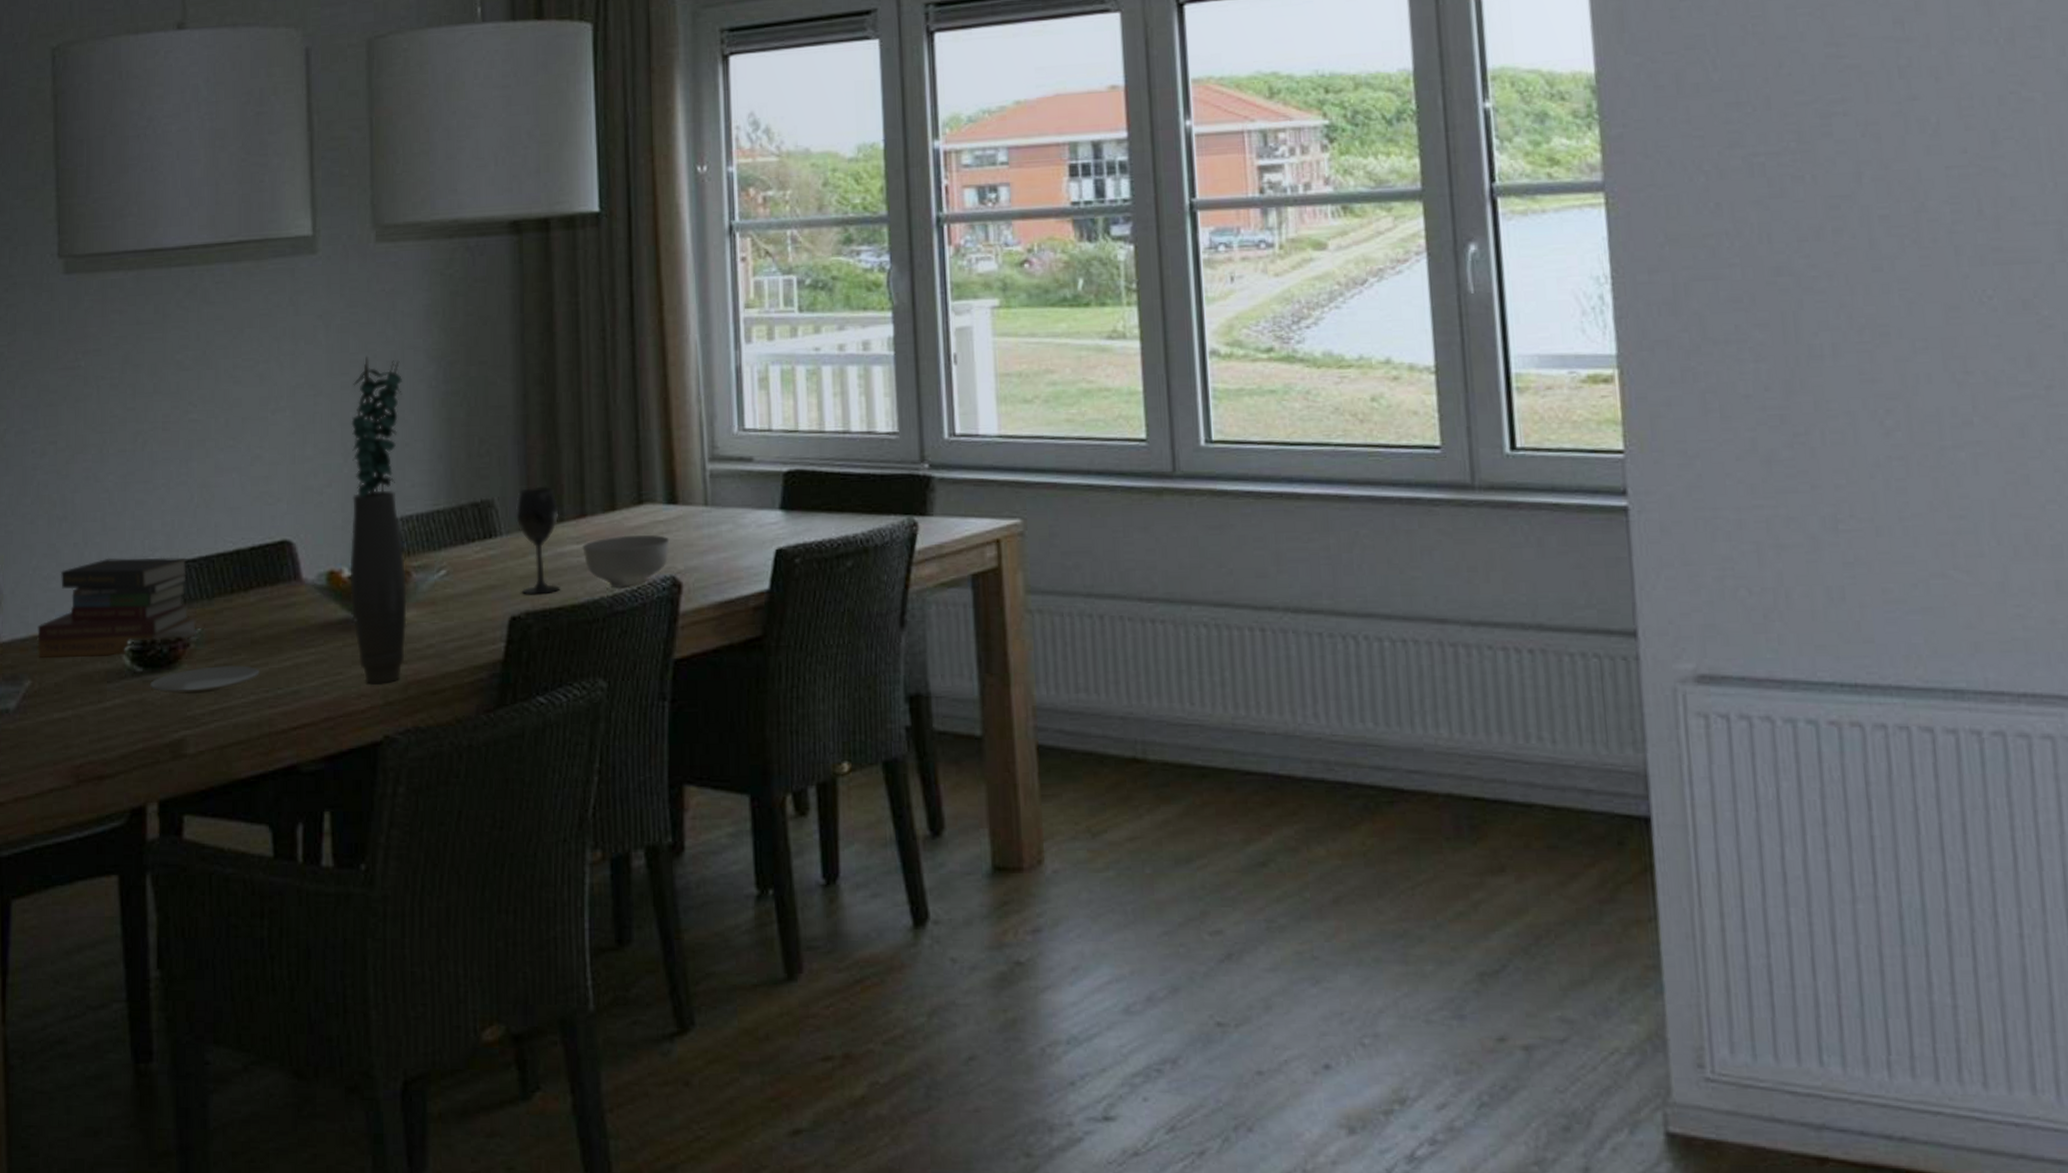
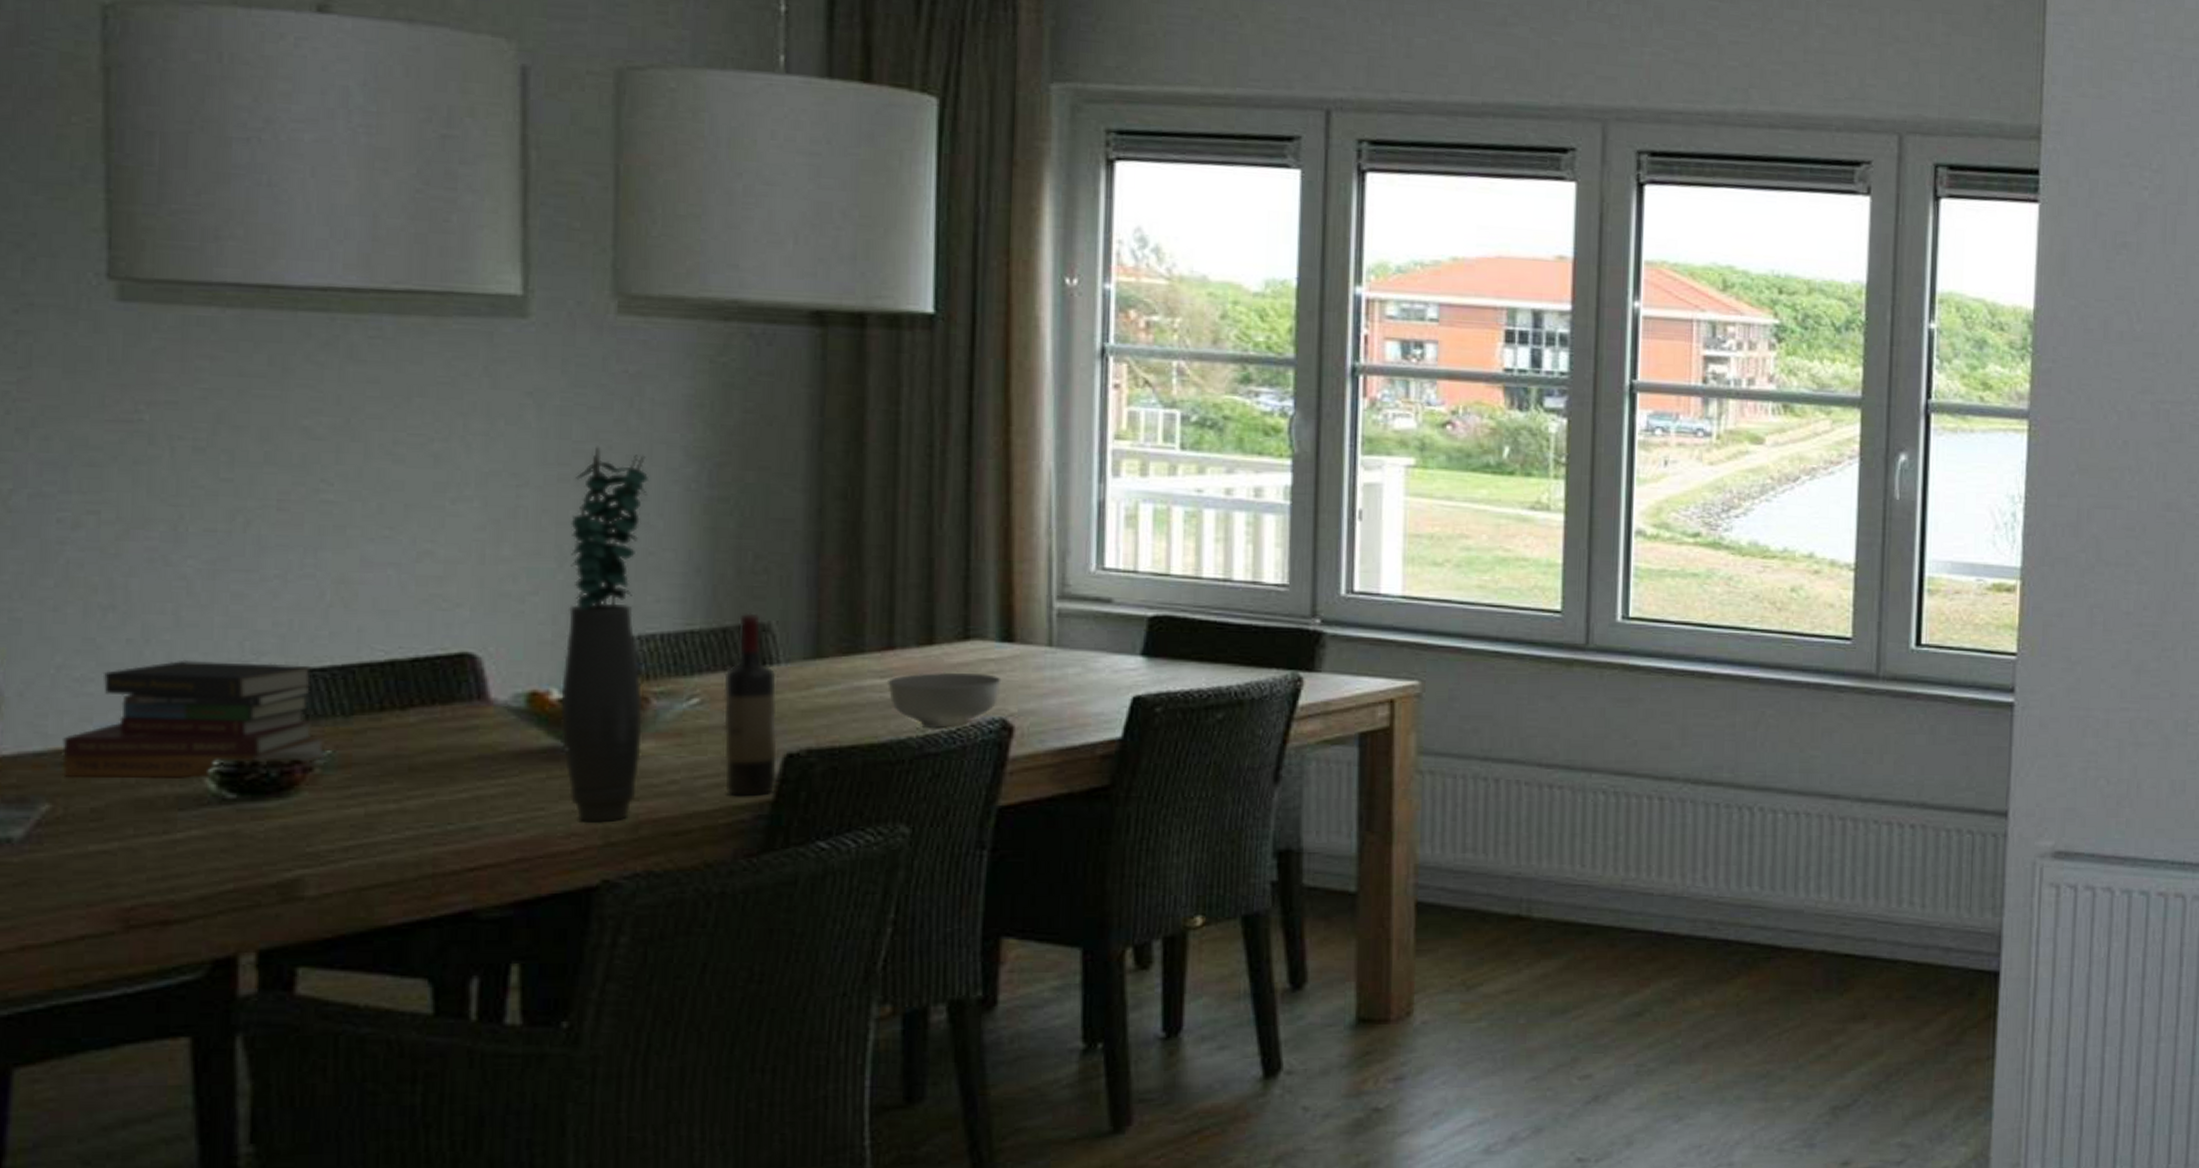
plate: present [149,665,260,694] -> none [247,795,421,826]
wine bottle: none [462,491,505,658] -> present [723,613,778,797]
wine glass: present [515,487,561,595] -> none [799,613,859,731]

